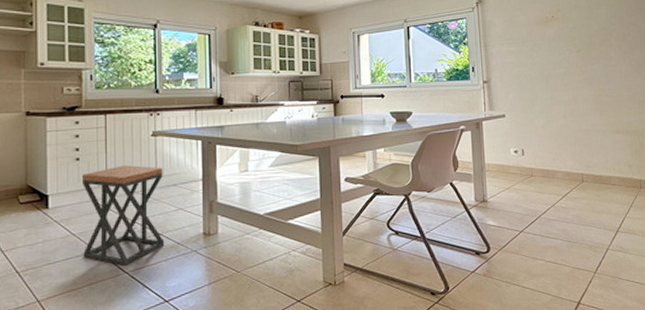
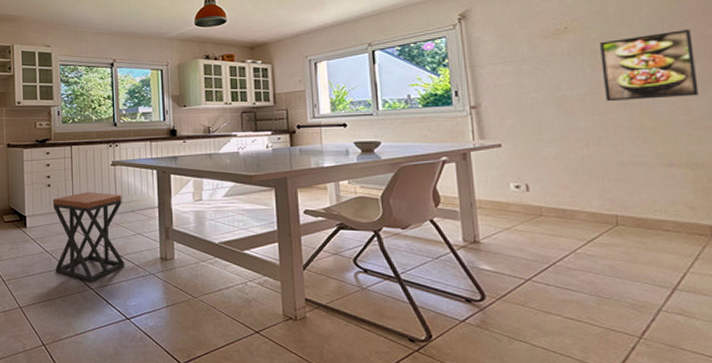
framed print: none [574,24,636,80] -> present [599,30,699,102]

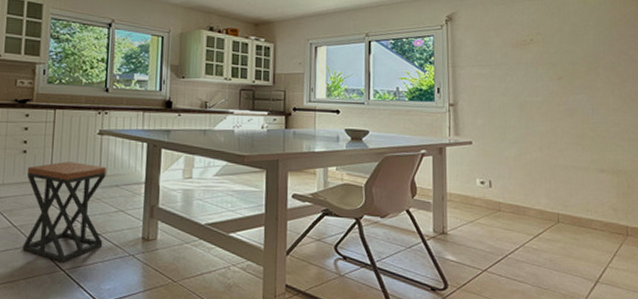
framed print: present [599,30,699,102] -> none [556,53,626,112]

